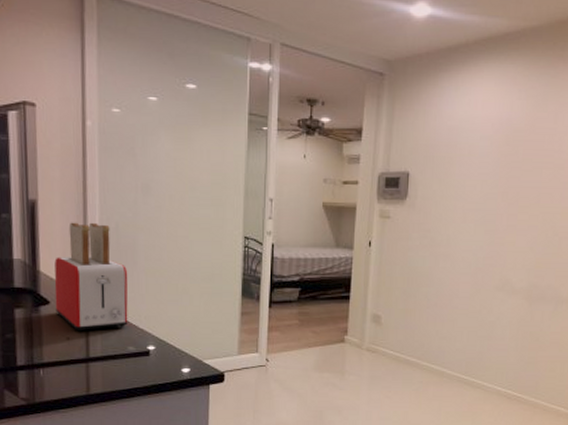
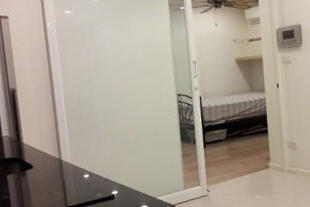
toaster: present [54,222,128,332] -> none [33,99,95,187]

